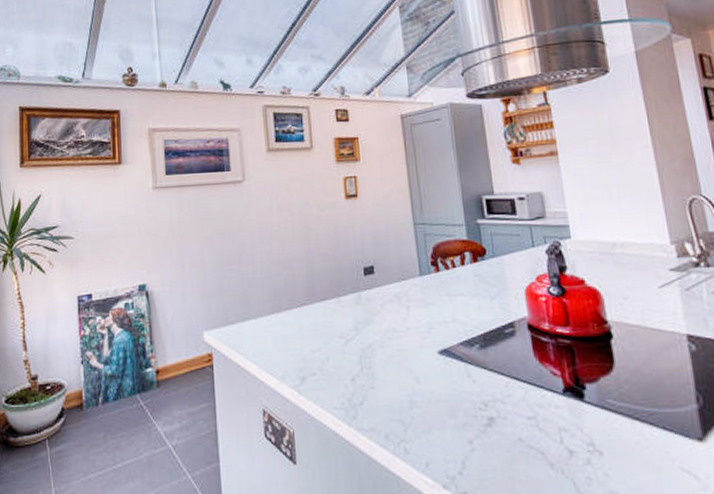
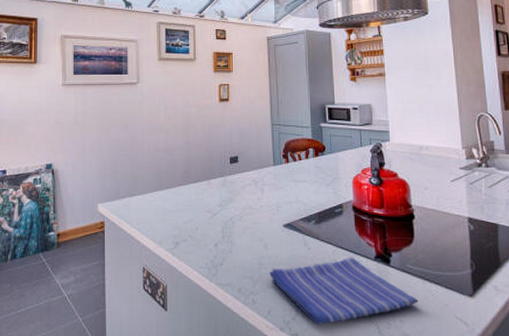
dish towel: none [424,390,627,481] -> present [270,257,418,325]

